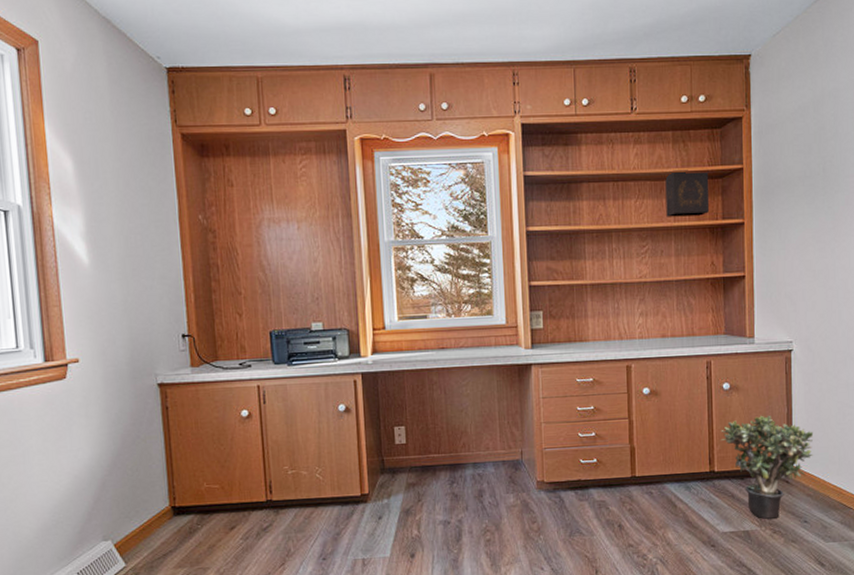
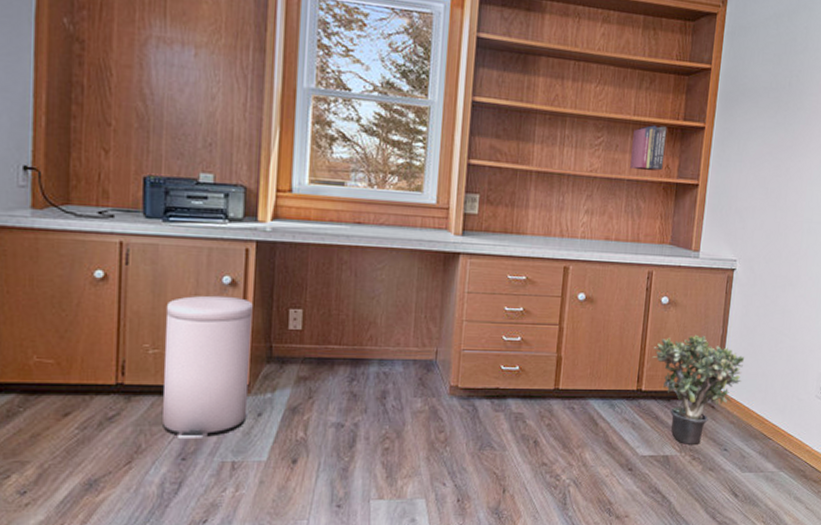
pedal bin: none [297,421,370,543] -> present [161,295,253,440]
decorative box: present [665,170,710,217] -> none [626,58,676,113]
books: none [676,227,709,271] -> present [630,125,667,171]

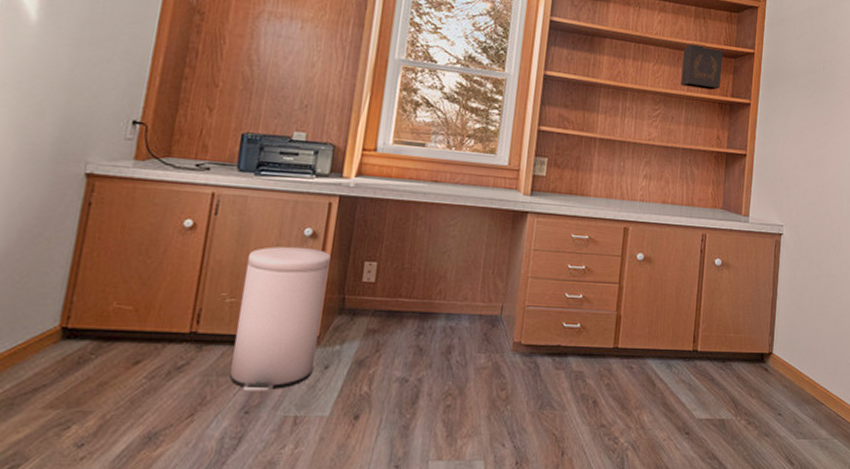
decorative box: none [626,58,676,113] -> present [681,43,724,90]
books: present [630,125,667,171] -> none [684,100,717,141]
potted plant: present [652,334,745,444] -> none [707,296,795,408]

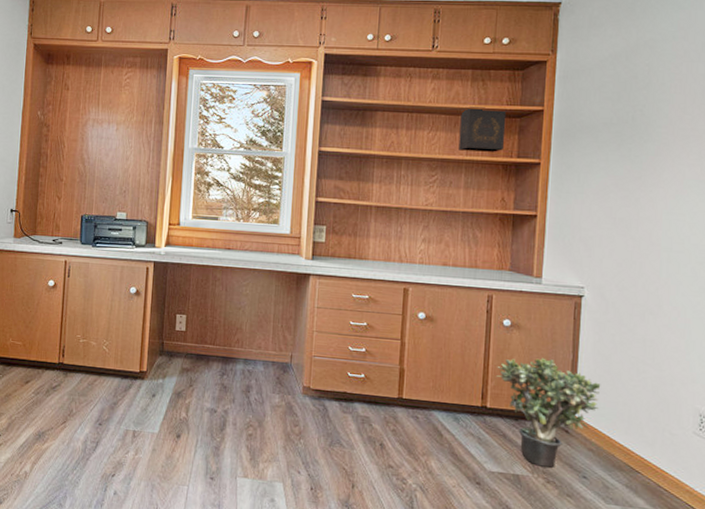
pedal bin: present [228,246,331,393] -> none [86,301,151,411]
potted plant: none [707,296,795,408] -> present [496,357,601,468]

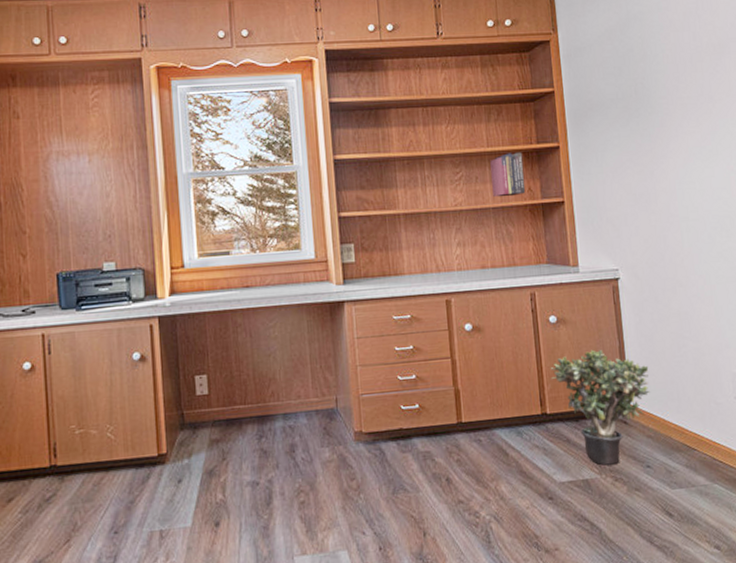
decorative box: present [458,106,507,152] -> none [475,94,523,142]
books: none [465,163,501,204] -> present [490,152,526,197]

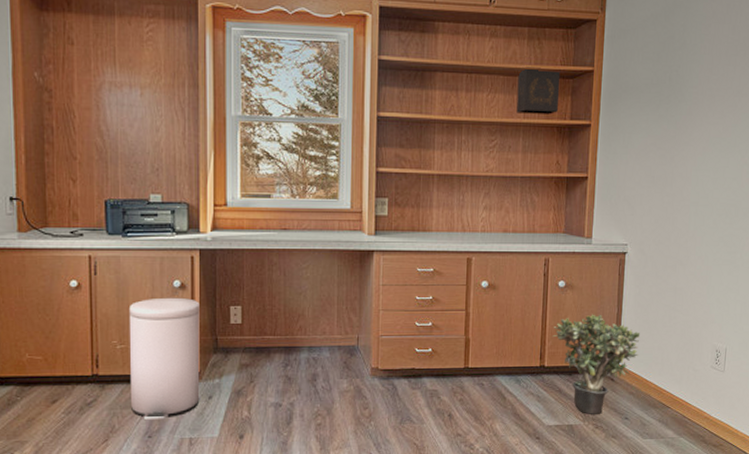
pedal bin: none [86,371,169,514] -> present [128,297,200,421]
decorative box: none [475,94,523,142] -> present [516,67,561,114]
books: present [490,152,526,197] -> none [523,126,556,168]

